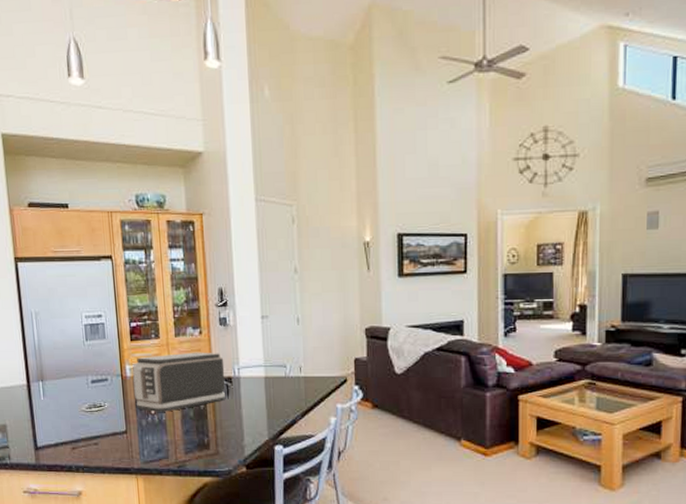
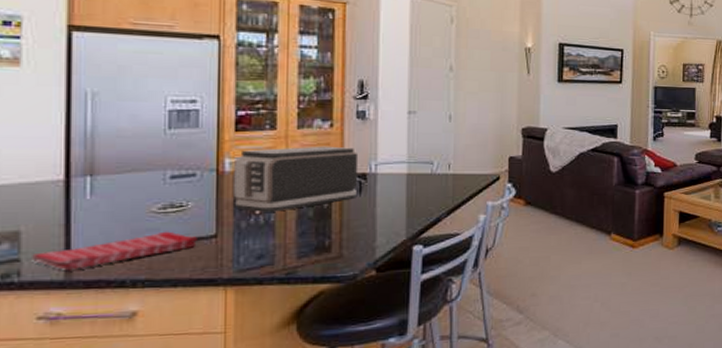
dish towel: none [15,427,114,457] -> present [32,231,197,271]

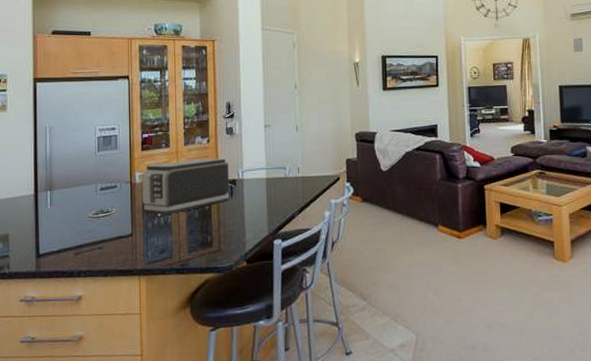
dish towel: present [32,231,197,271] -> none [16,232,119,264]

